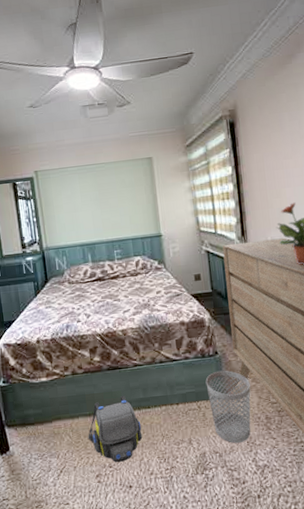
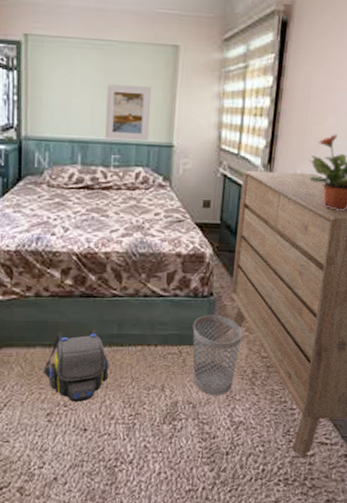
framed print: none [101,193,141,239] -> present [105,84,152,141]

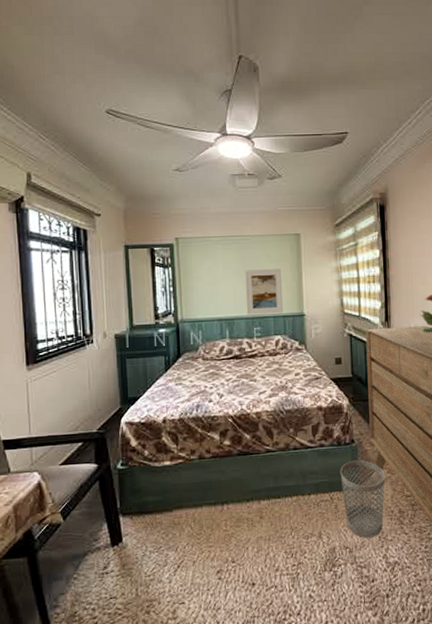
shoulder bag: present [43,329,110,402] -> none [211,484,270,557]

